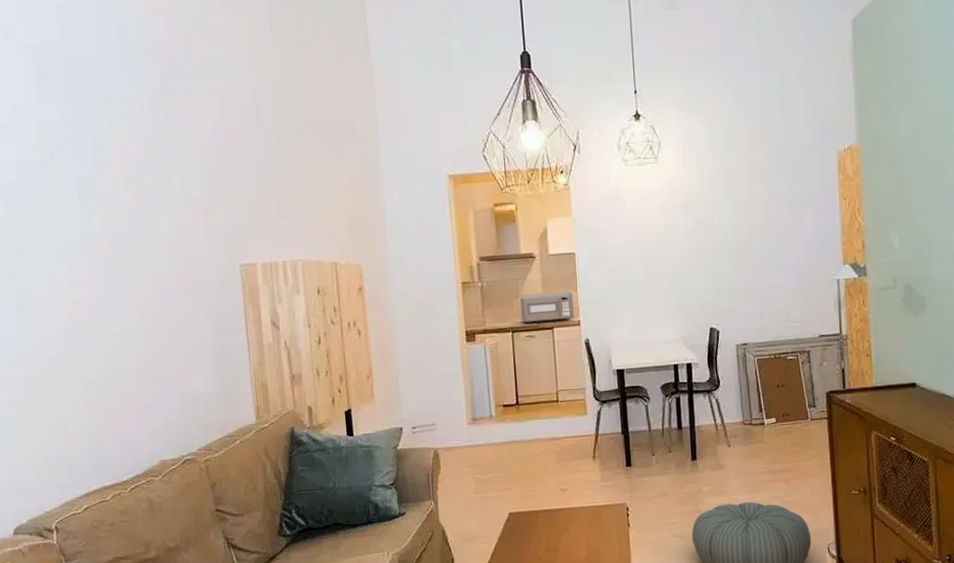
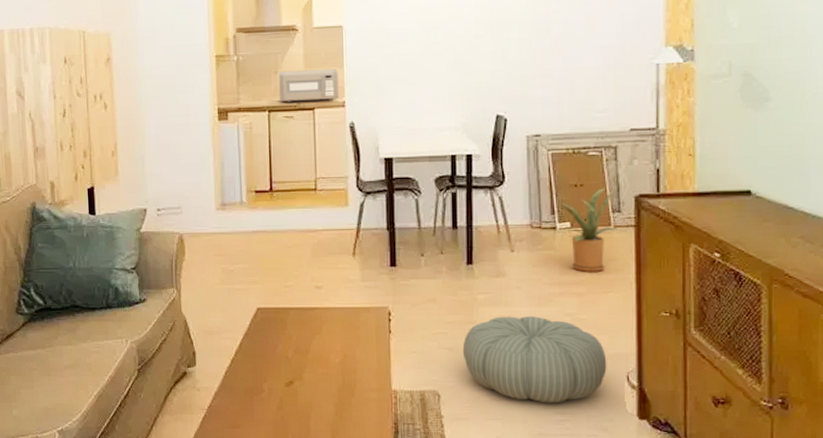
house plant: none [763,386,814,461] -> present [556,187,618,273]

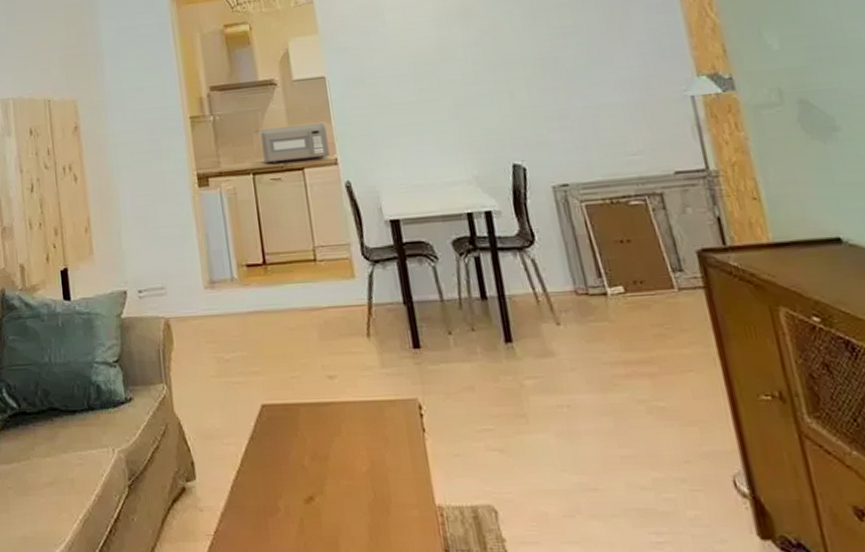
pouf: present [462,316,607,403] -> none [515,405,706,520]
house plant: present [556,187,618,273] -> none [601,241,684,348]

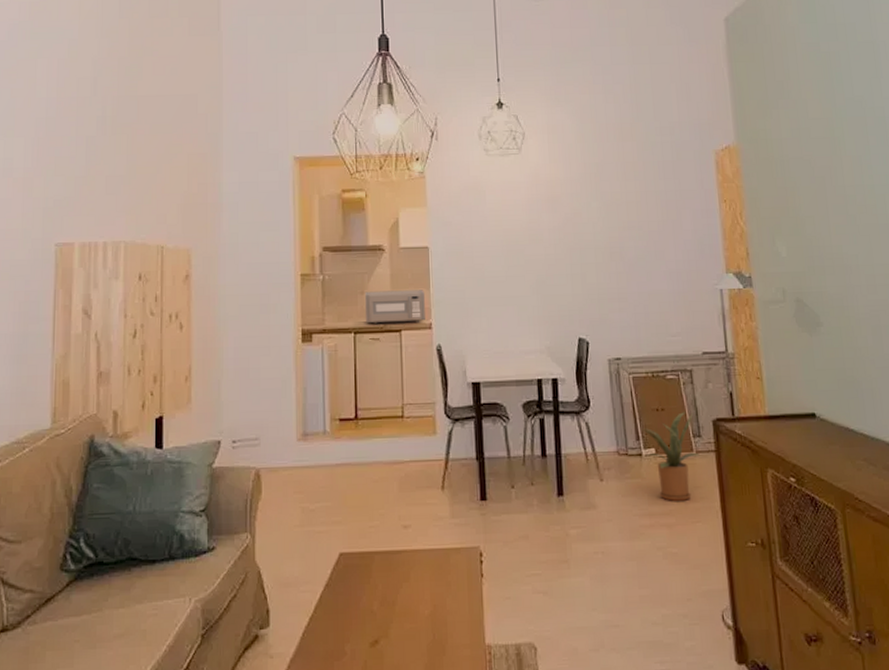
house plant: none [601,241,684,348] -> present [640,411,700,502]

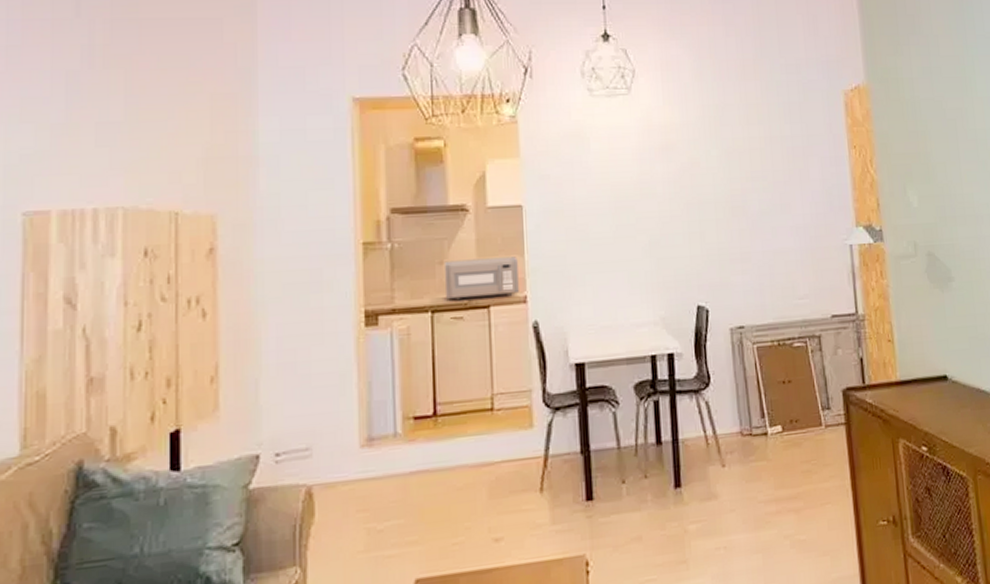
house plant: present [640,411,700,502] -> none [765,381,829,483]

